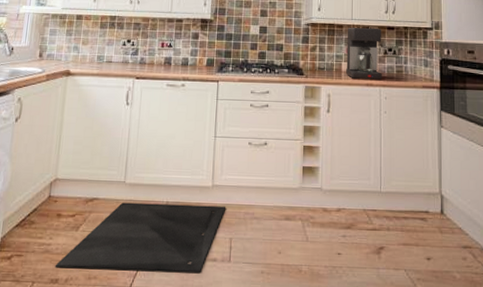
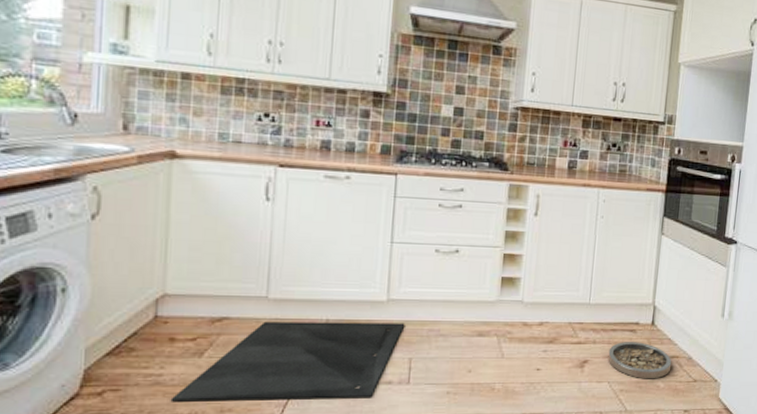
coffee maker: present [346,27,382,80] -> none [560,115,606,180]
pet bowl: none [402,230,465,269] -> present [608,342,672,379]

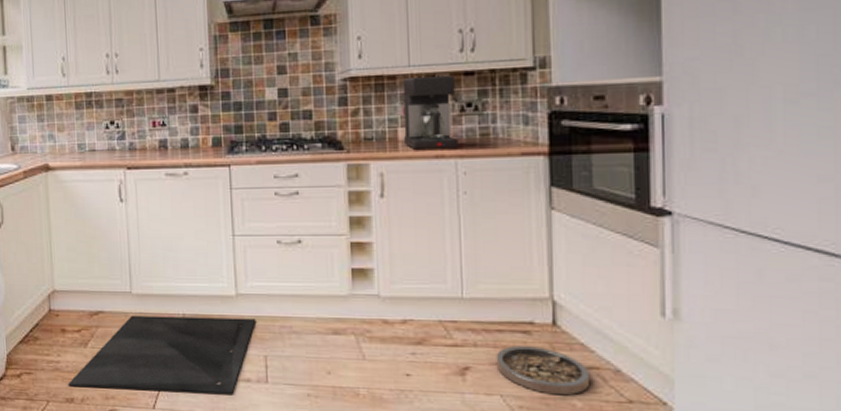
coffee maker: none [560,115,606,180] -> present [402,75,458,150]

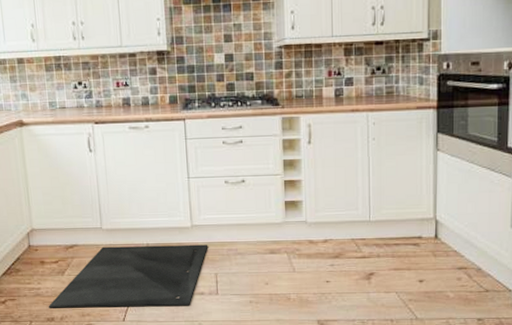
coffee maker: present [402,75,458,150] -> none [327,44,369,105]
pet bowl: present [496,346,590,396] -> none [393,255,460,290]

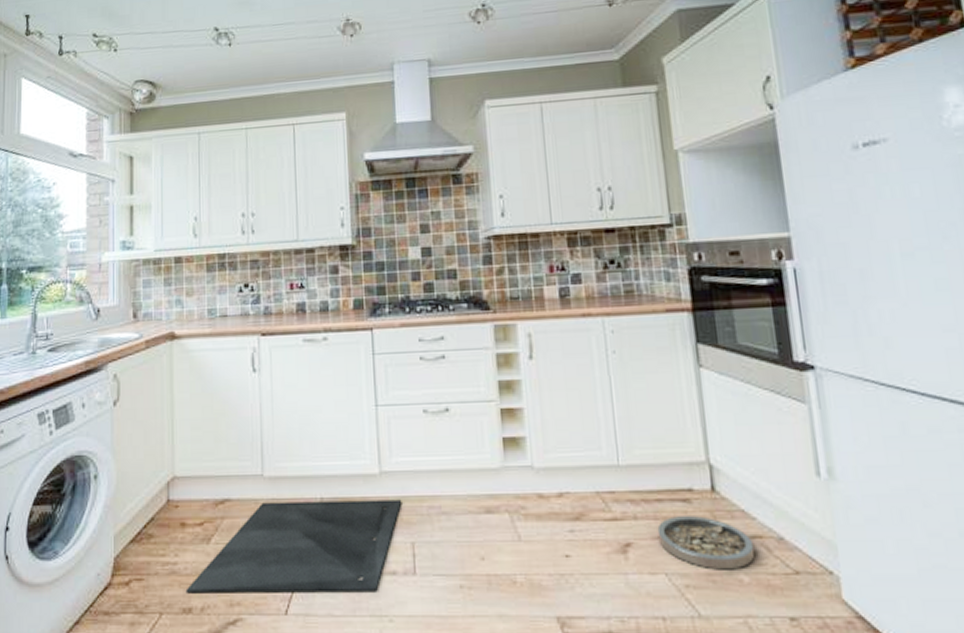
pet bowl: none [393,255,460,290] -> present [657,516,755,570]

